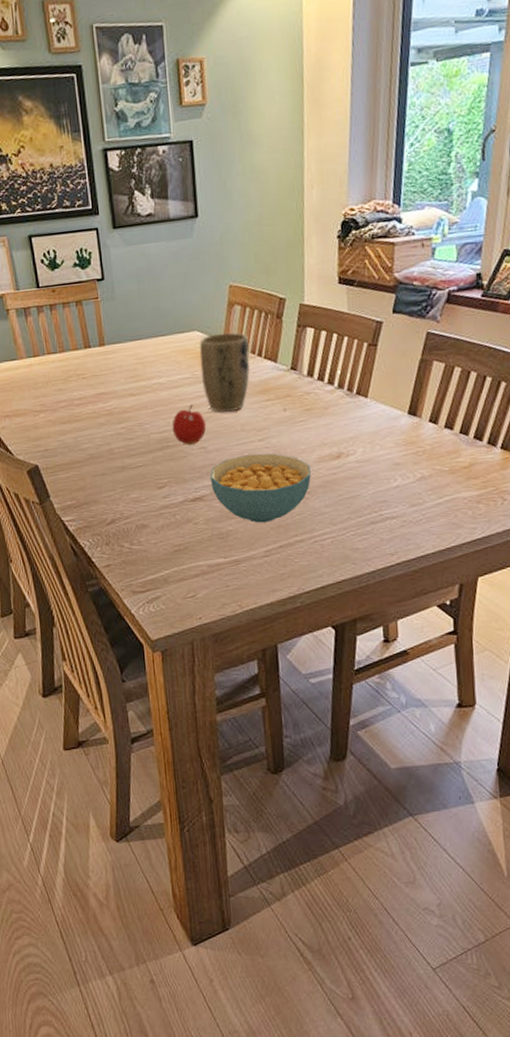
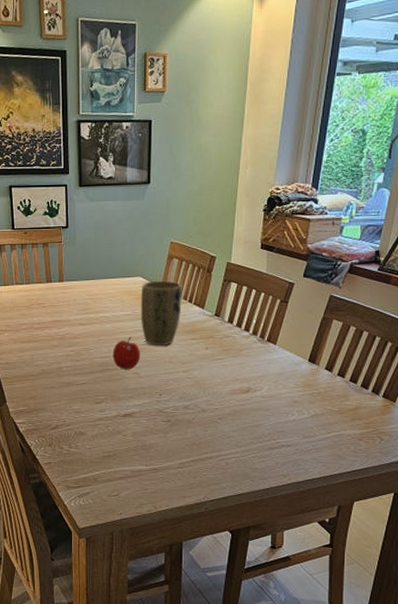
cereal bowl: present [209,453,311,523] -> none [139,382,223,440]

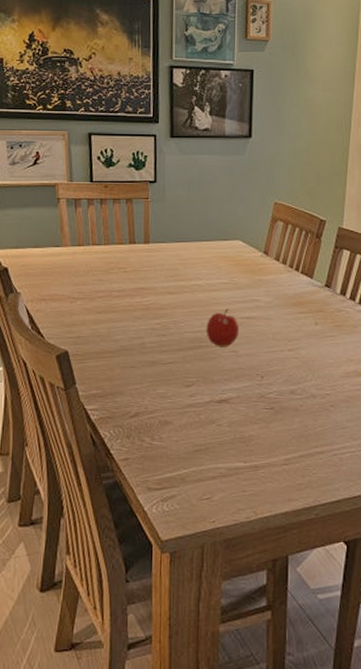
plant pot: present [140,280,182,346] -> none [239,245,288,320]

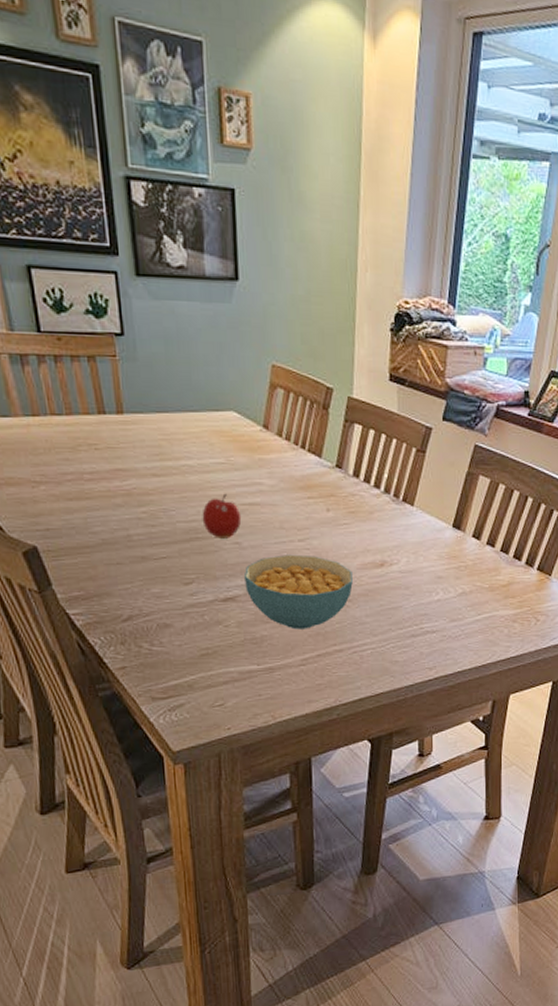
cereal bowl: none [237,362,336,431] -> present [243,554,353,630]

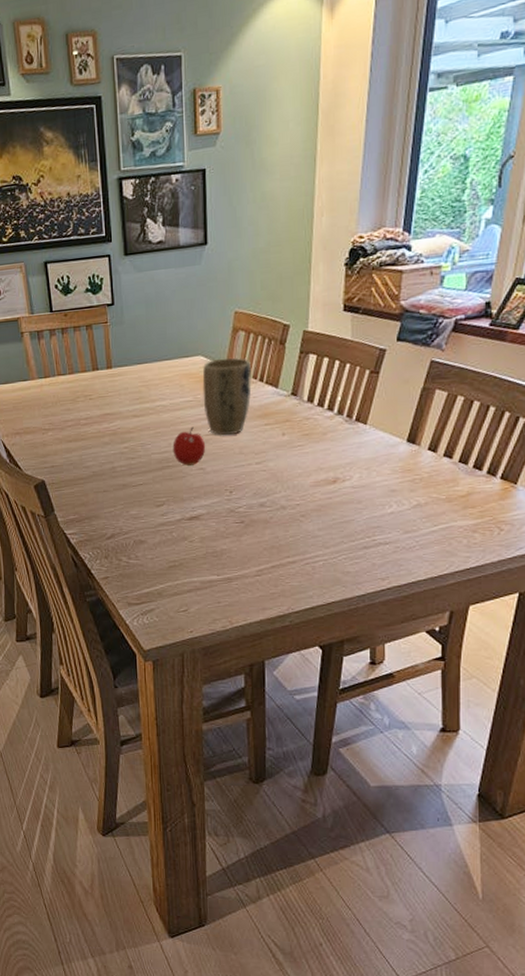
plant pot: none [235,417,293,507] -> present [202,357,252,436]
cereal bowl: present [243,554,353,630] -> none [206,476,306,543]

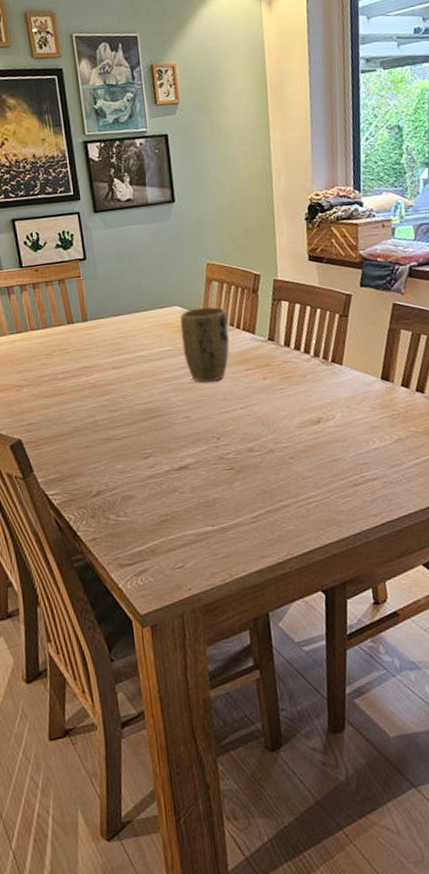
fruit: present [172,426,206,466] -> none [155,375,189,415]

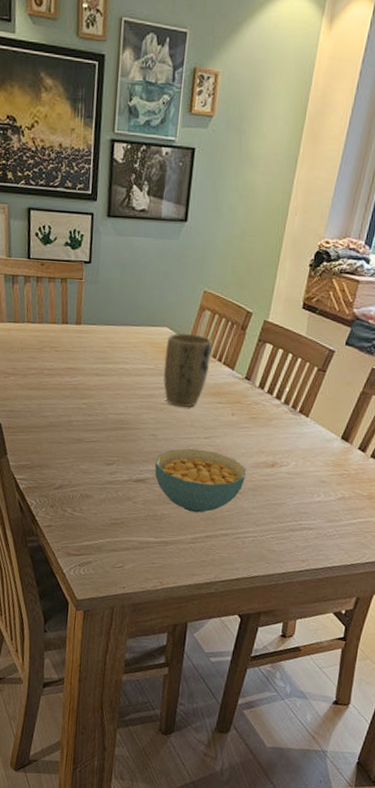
cereal bowl: none [194,420,293,490] -> present [154,448,246,513]

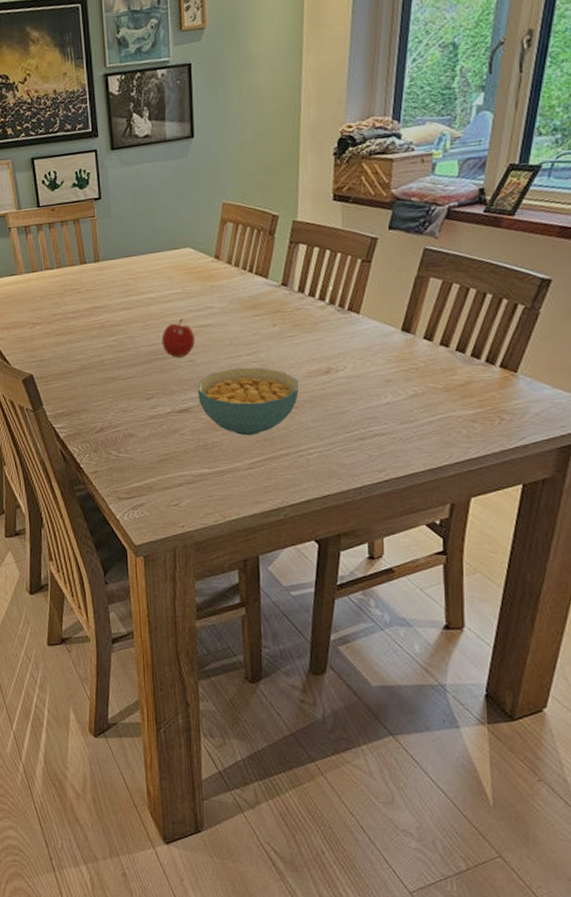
fruit: none [129,393,161,431] -> present [161,318,195,358]
plant pot: present [163,333,212,408] -> none [191,249,241,327]

